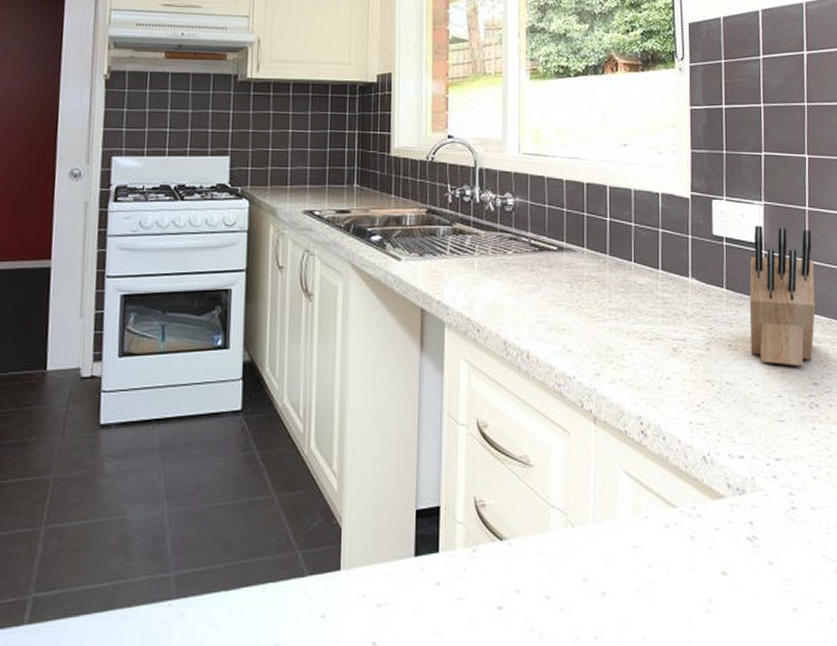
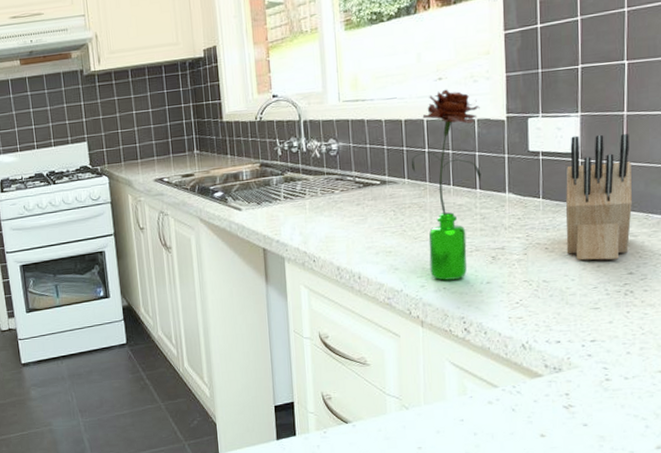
flower: none [592,157,664,370] -> present [412,89,481,281]

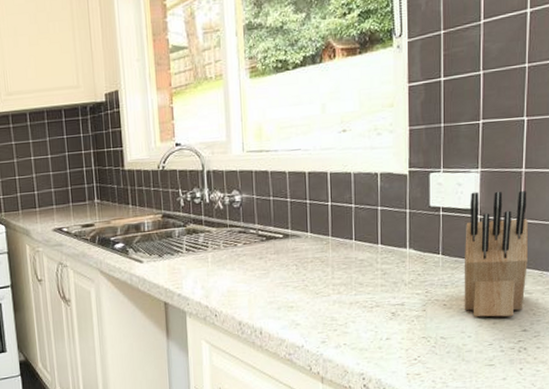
flower: present [412,89,481,281] -> none [315,141,383,336]

